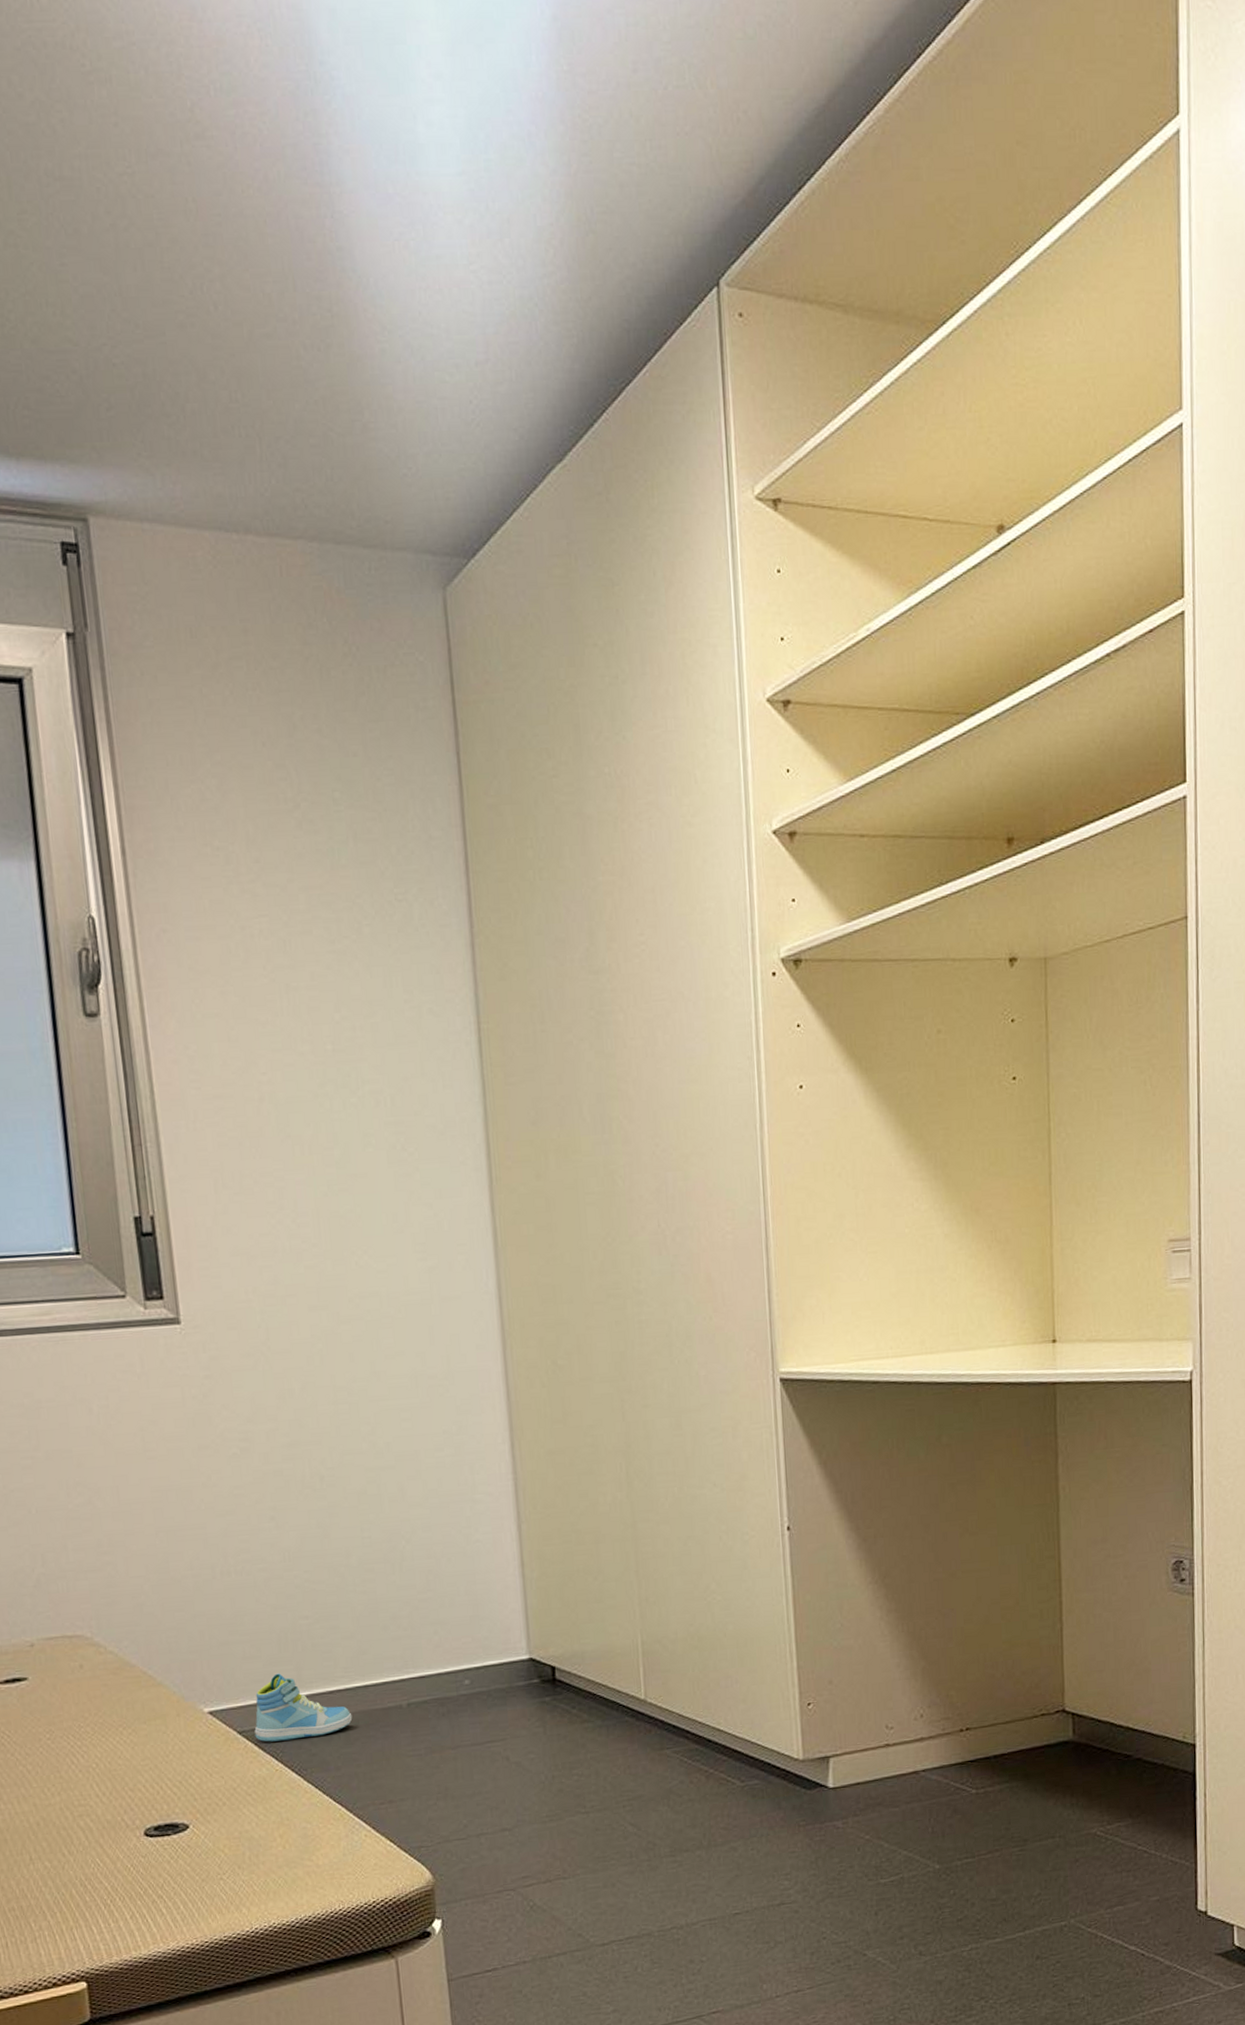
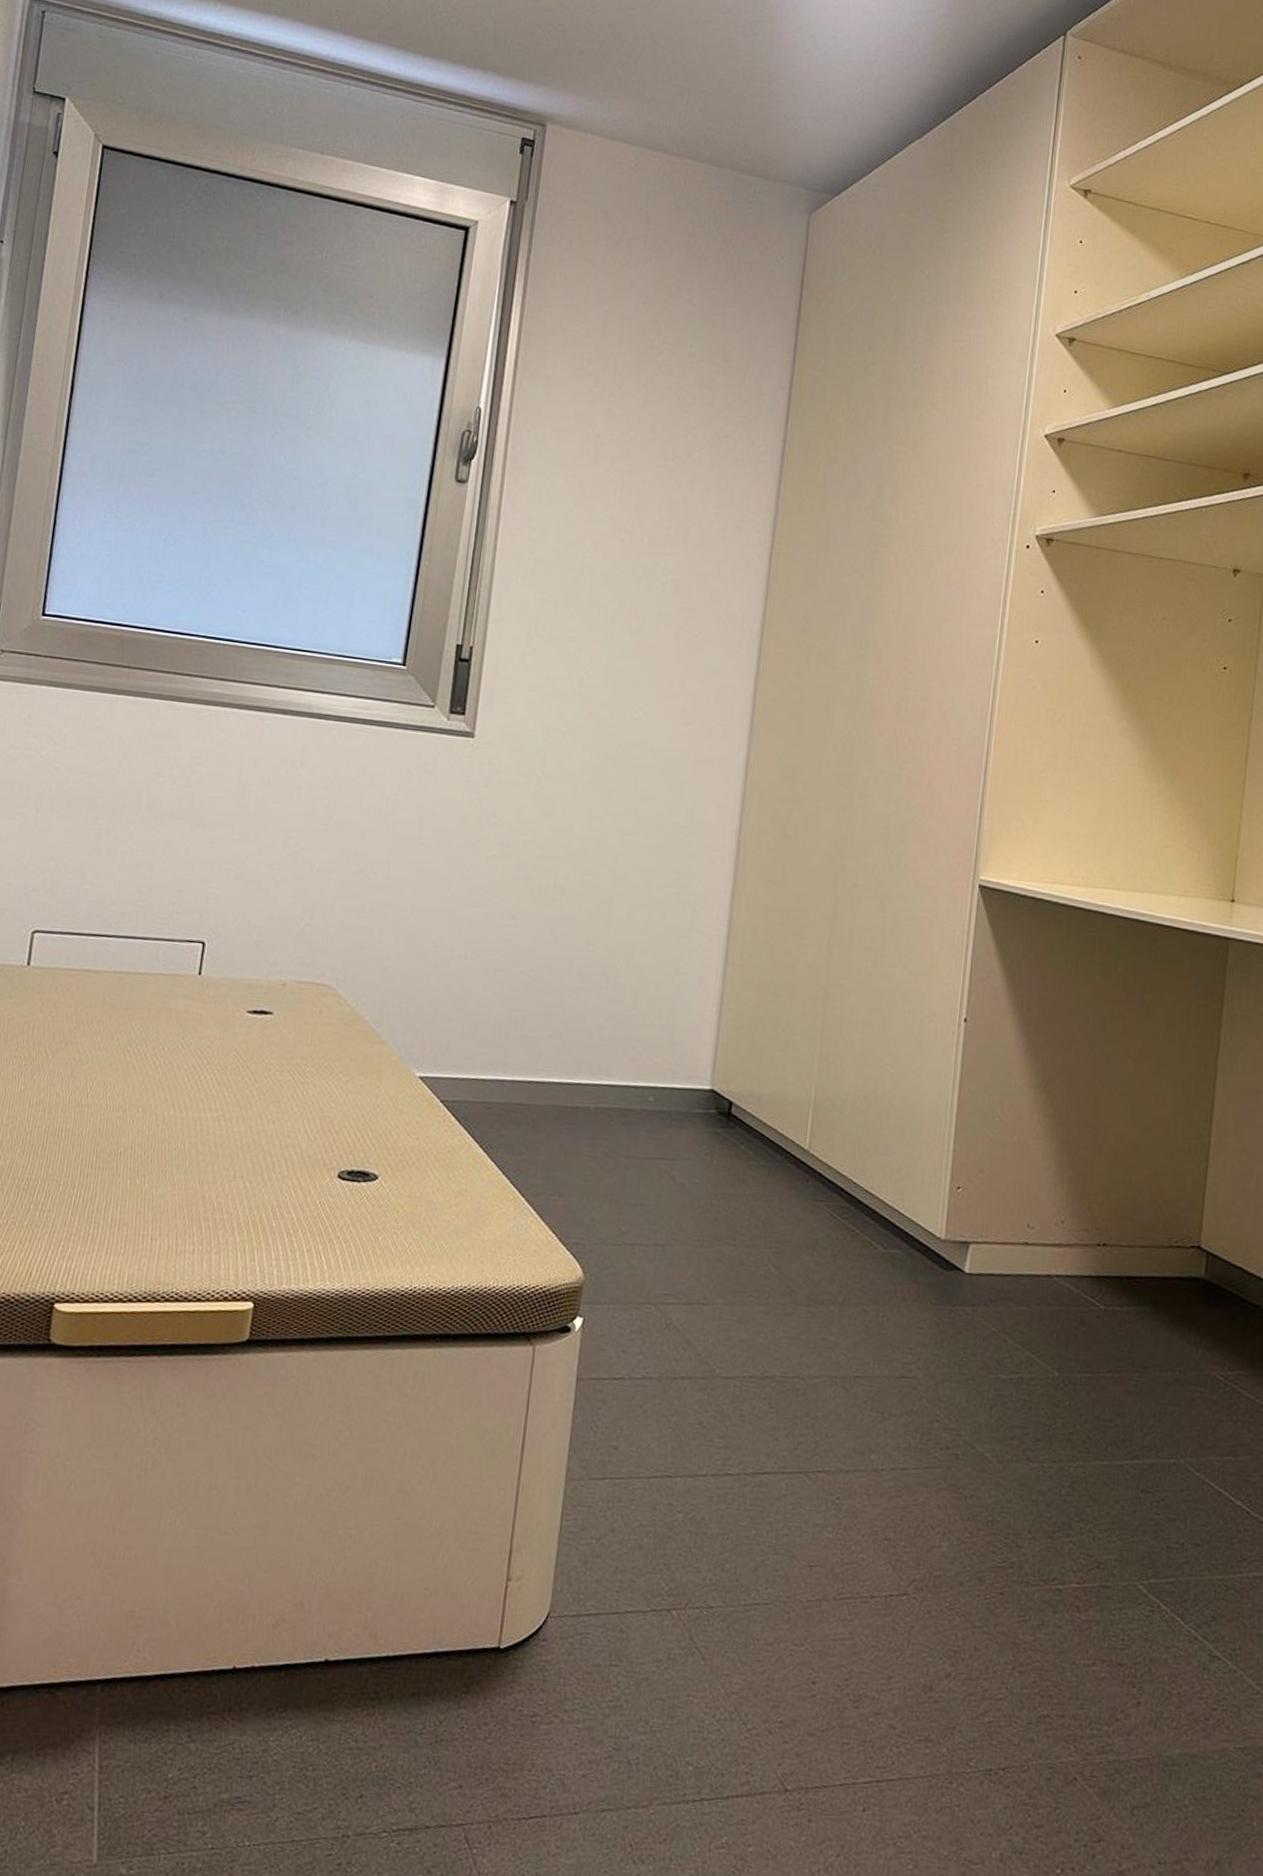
sneaker: present [254,1673,353,1742] -> none [454,1055,544,1120]

